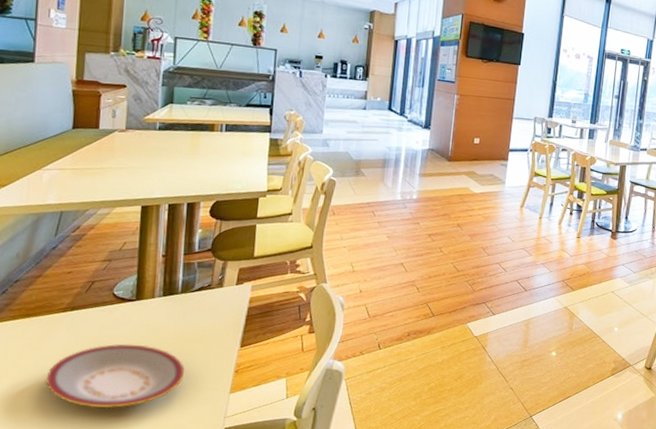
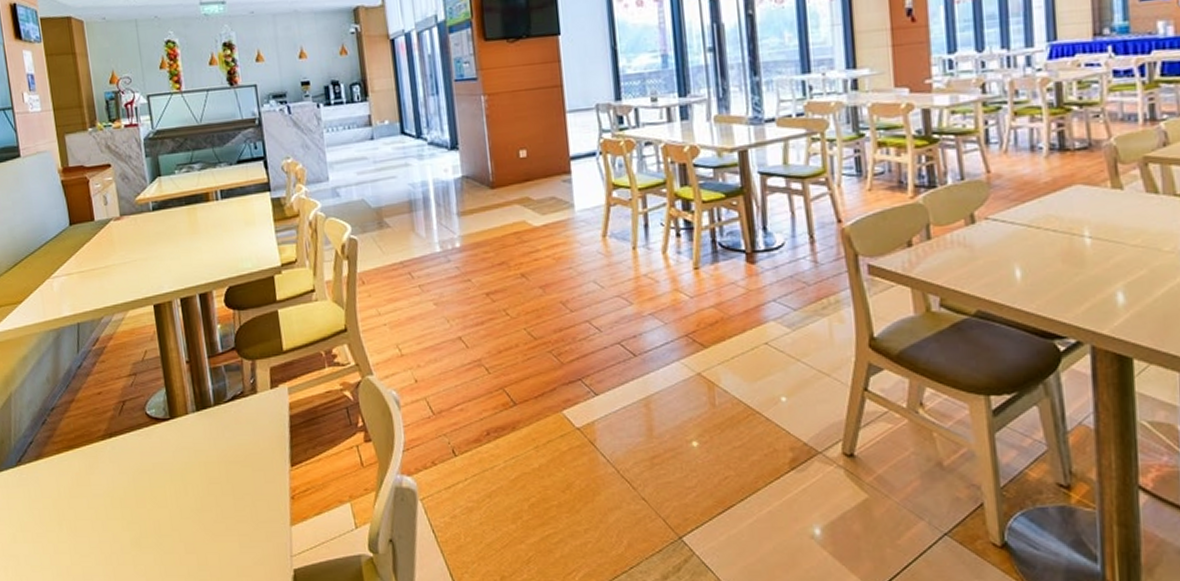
plate: present [46,343,185,409] -> none [101,472,238,551]

